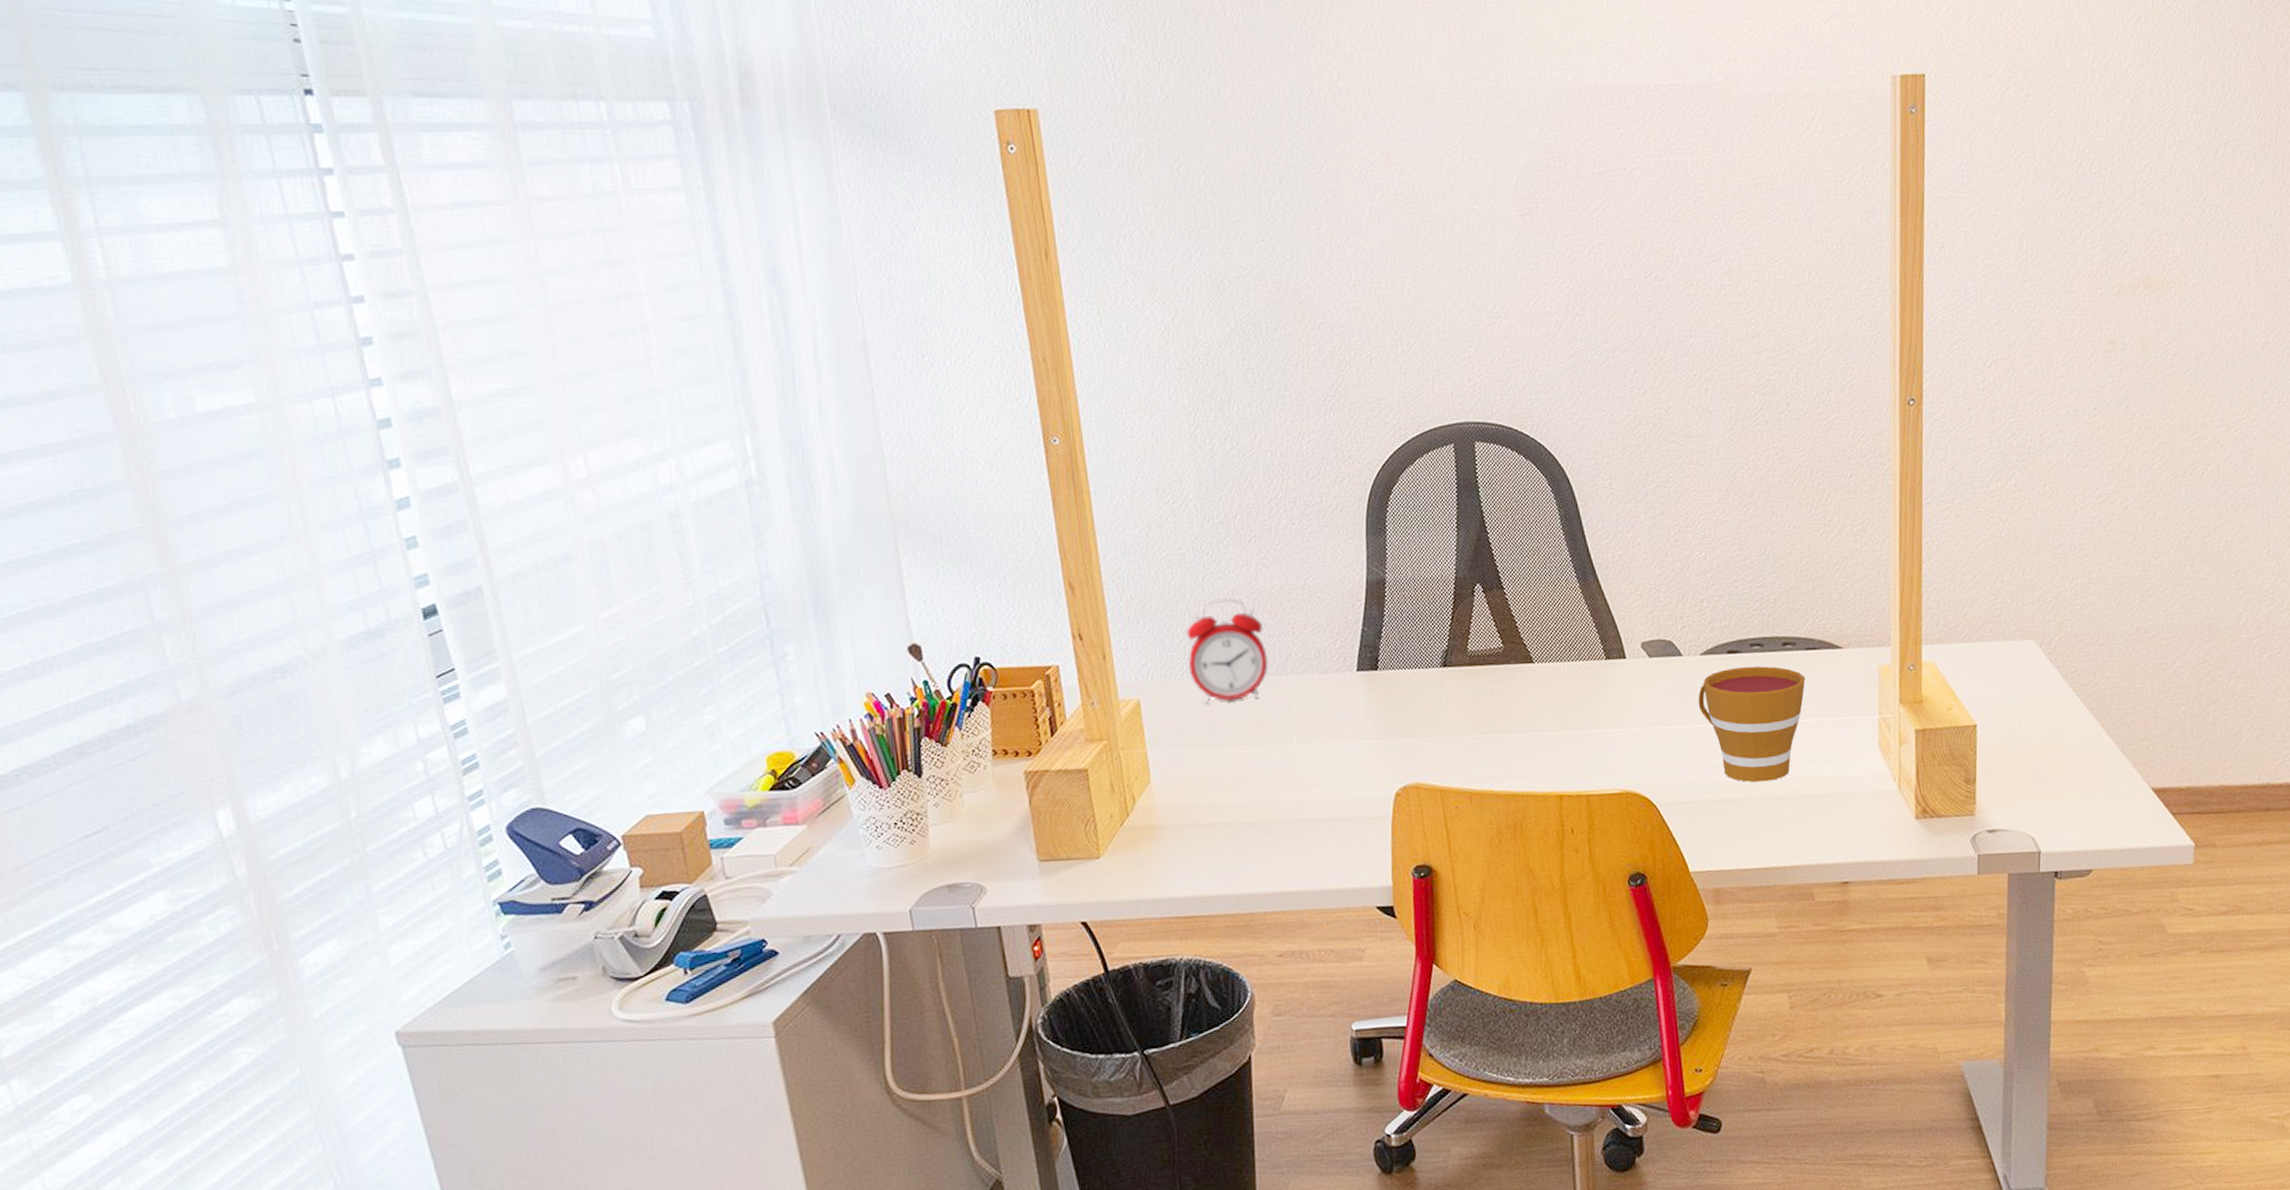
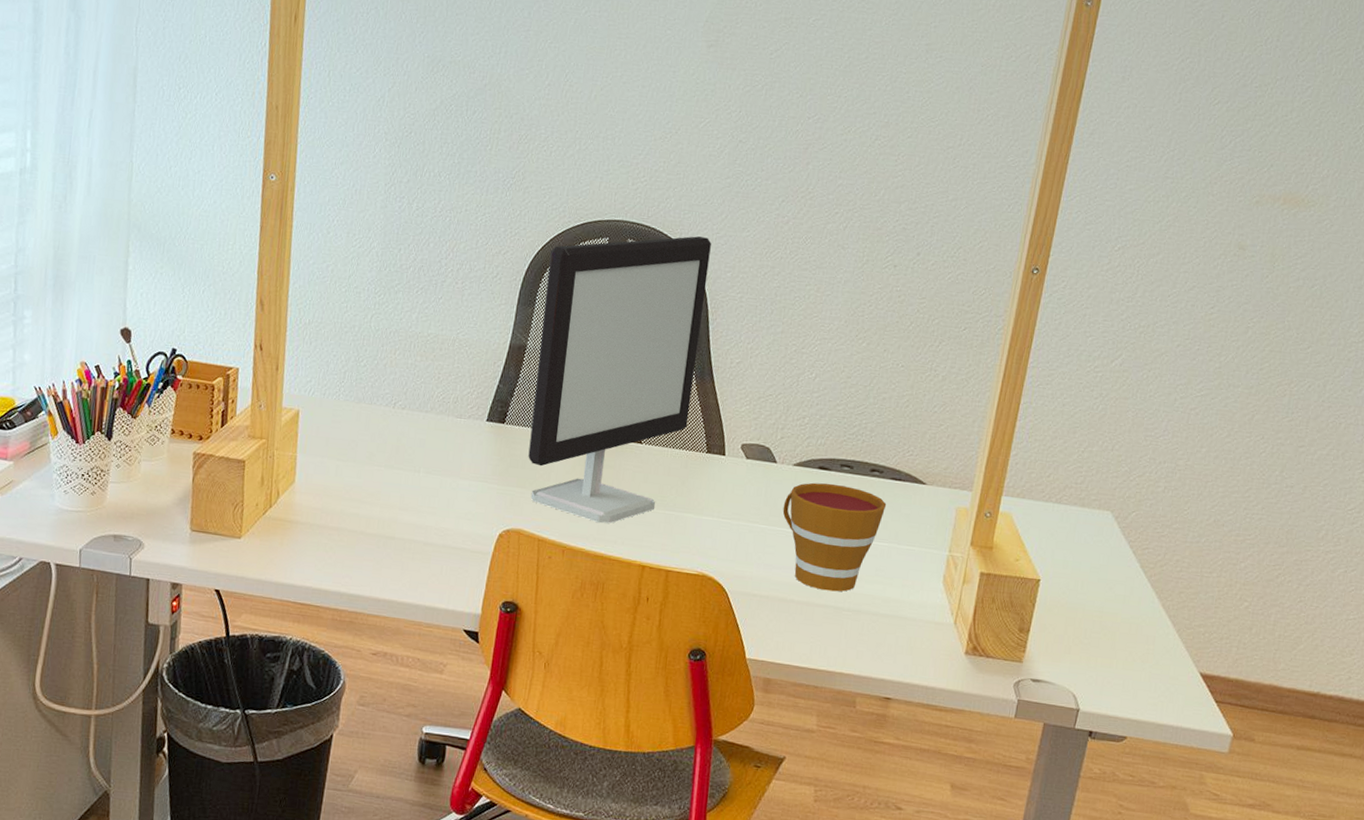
alarm clock: present [1185,598,1268,704] -> none [345,336,414,428]
computer monitor: none [1392,425,1579,759] -> present [528,236,711,524]

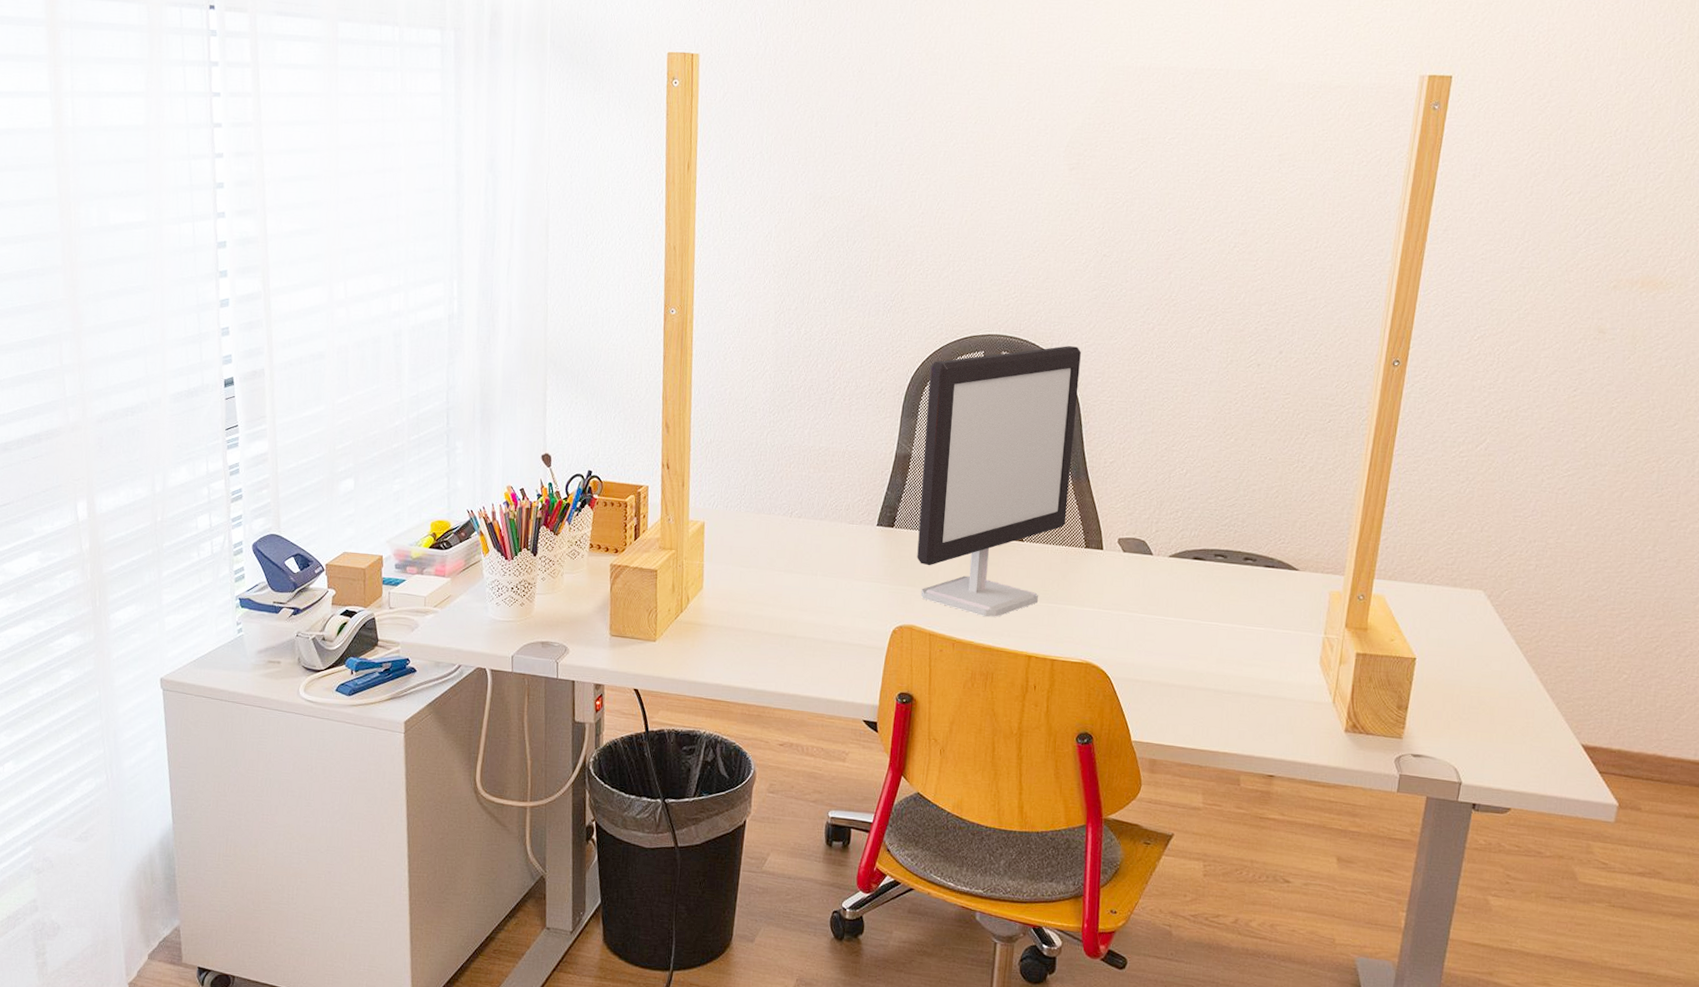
cup: present [782,482,887,592] -> none [1160,572,1261,675]

